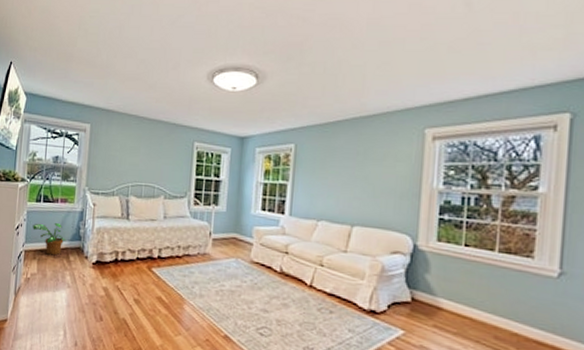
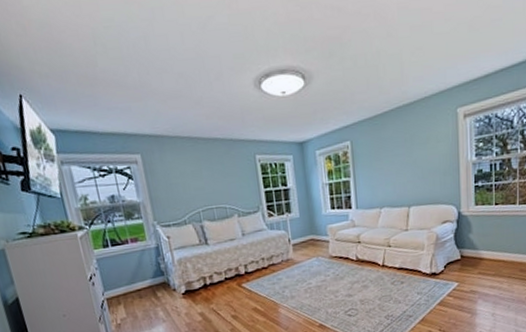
potted plant: present [33,223,66,256] -> none [107,264,149,297]

